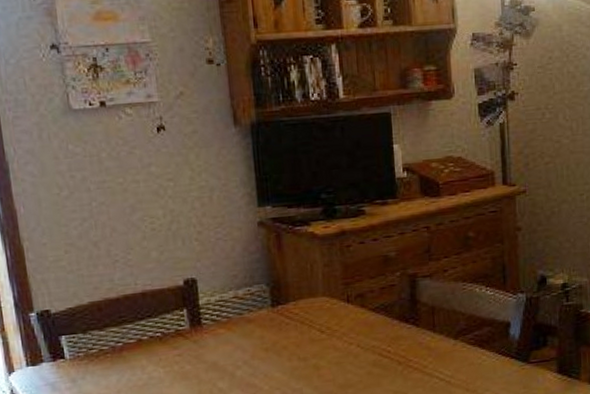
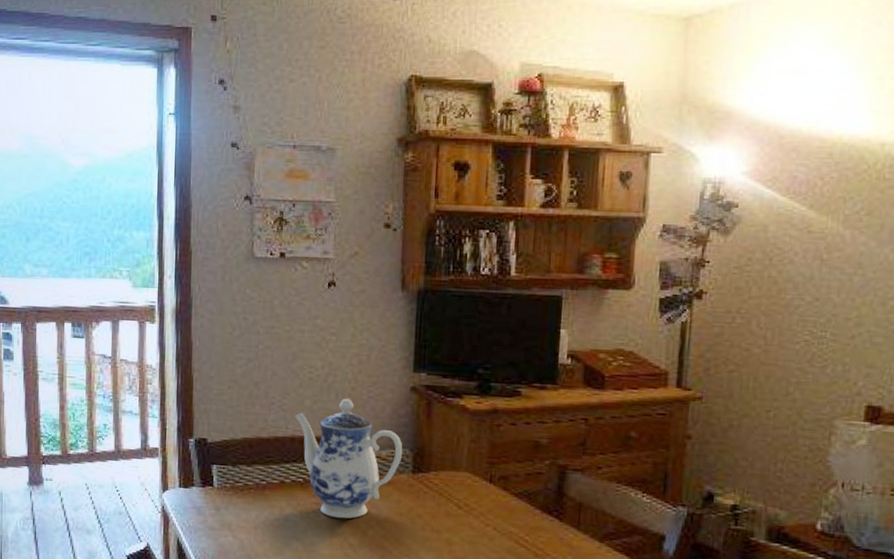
teapot: none [142,243,260,366] -> present [294,398,403,519]

